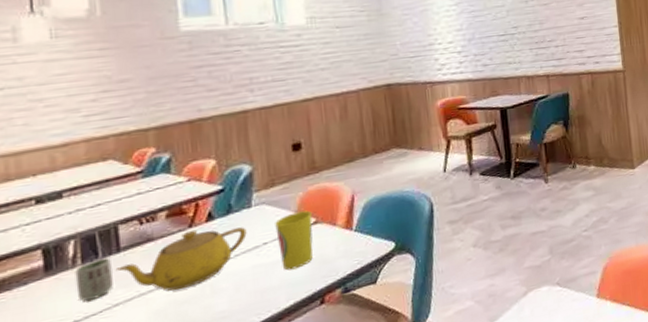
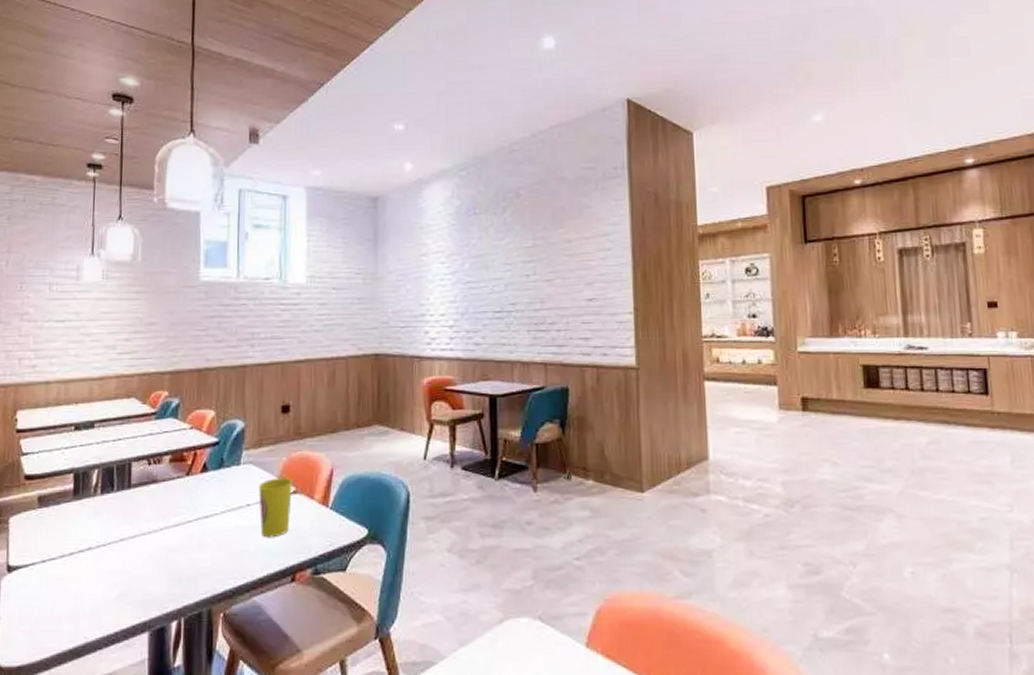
cup: present [75,258,113,301] -> none [94,492,123,530]
teapot: present [115,227,247,291] -> none [125,478,234,537]

